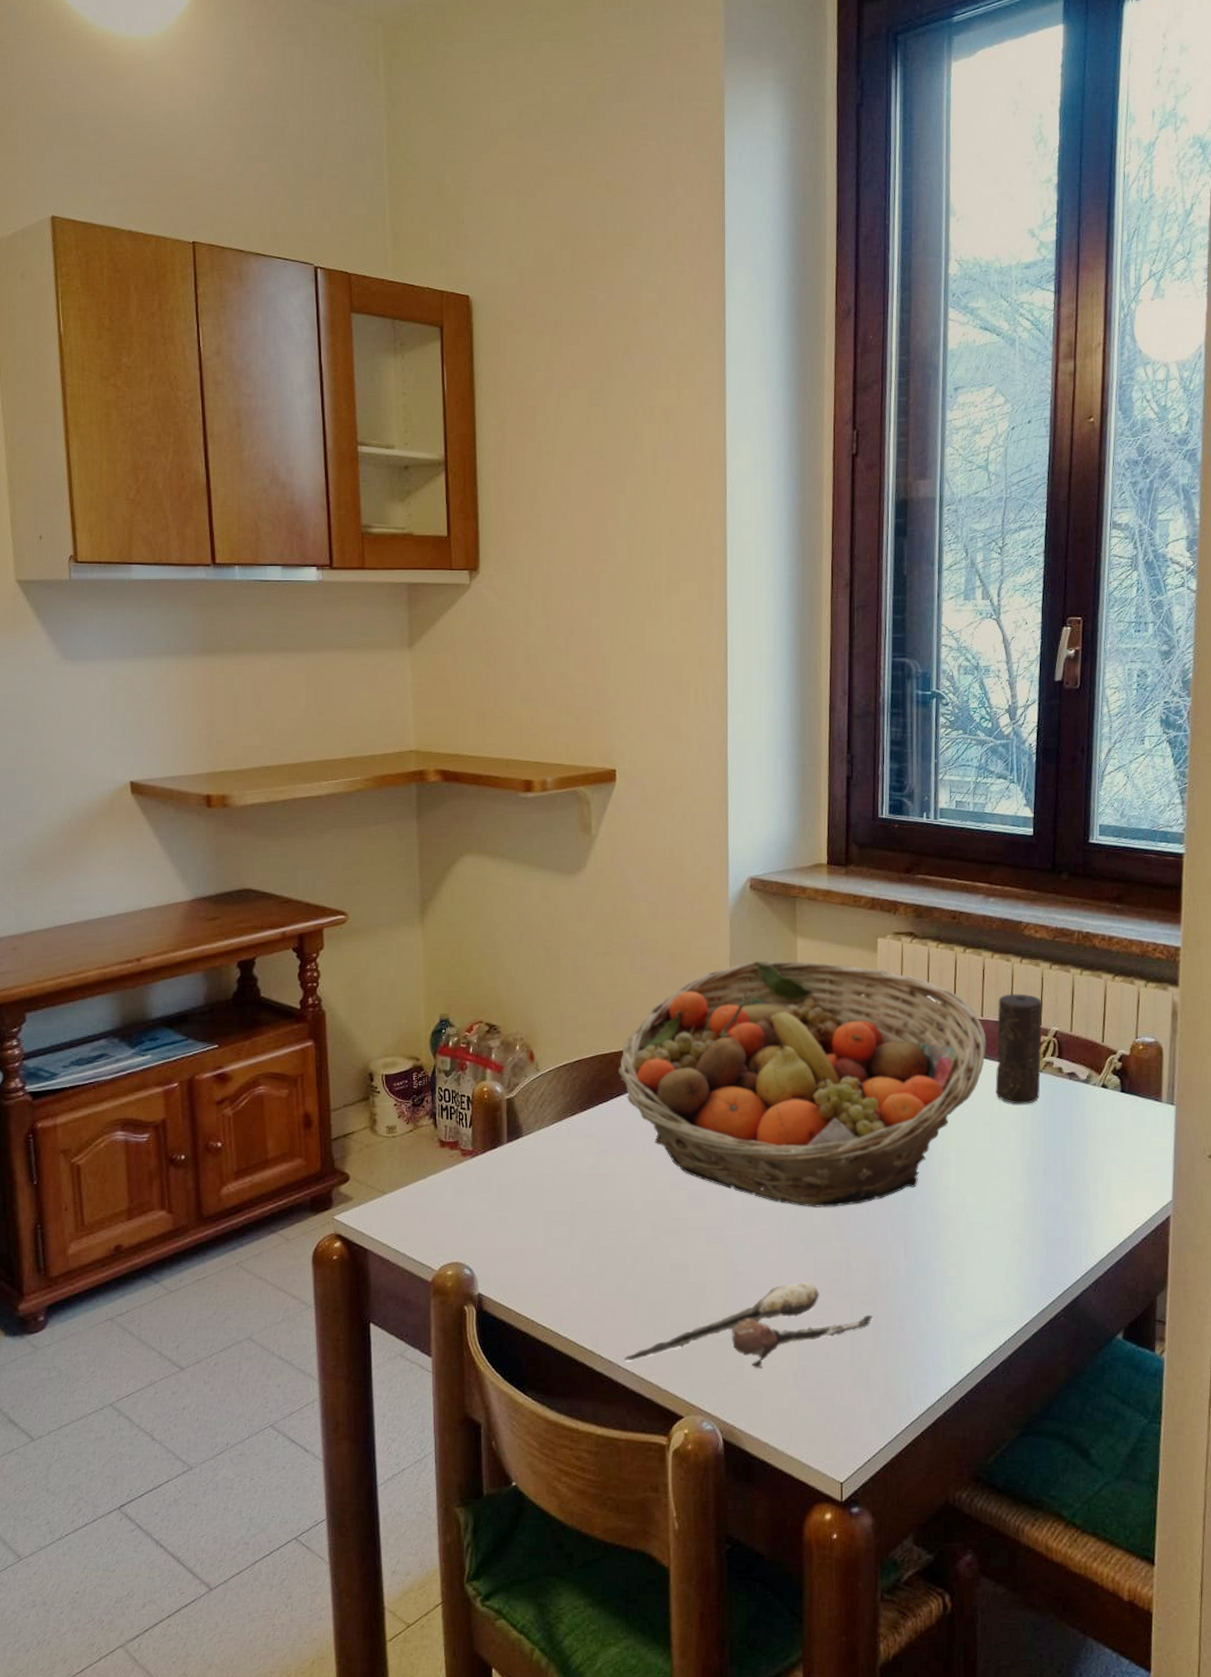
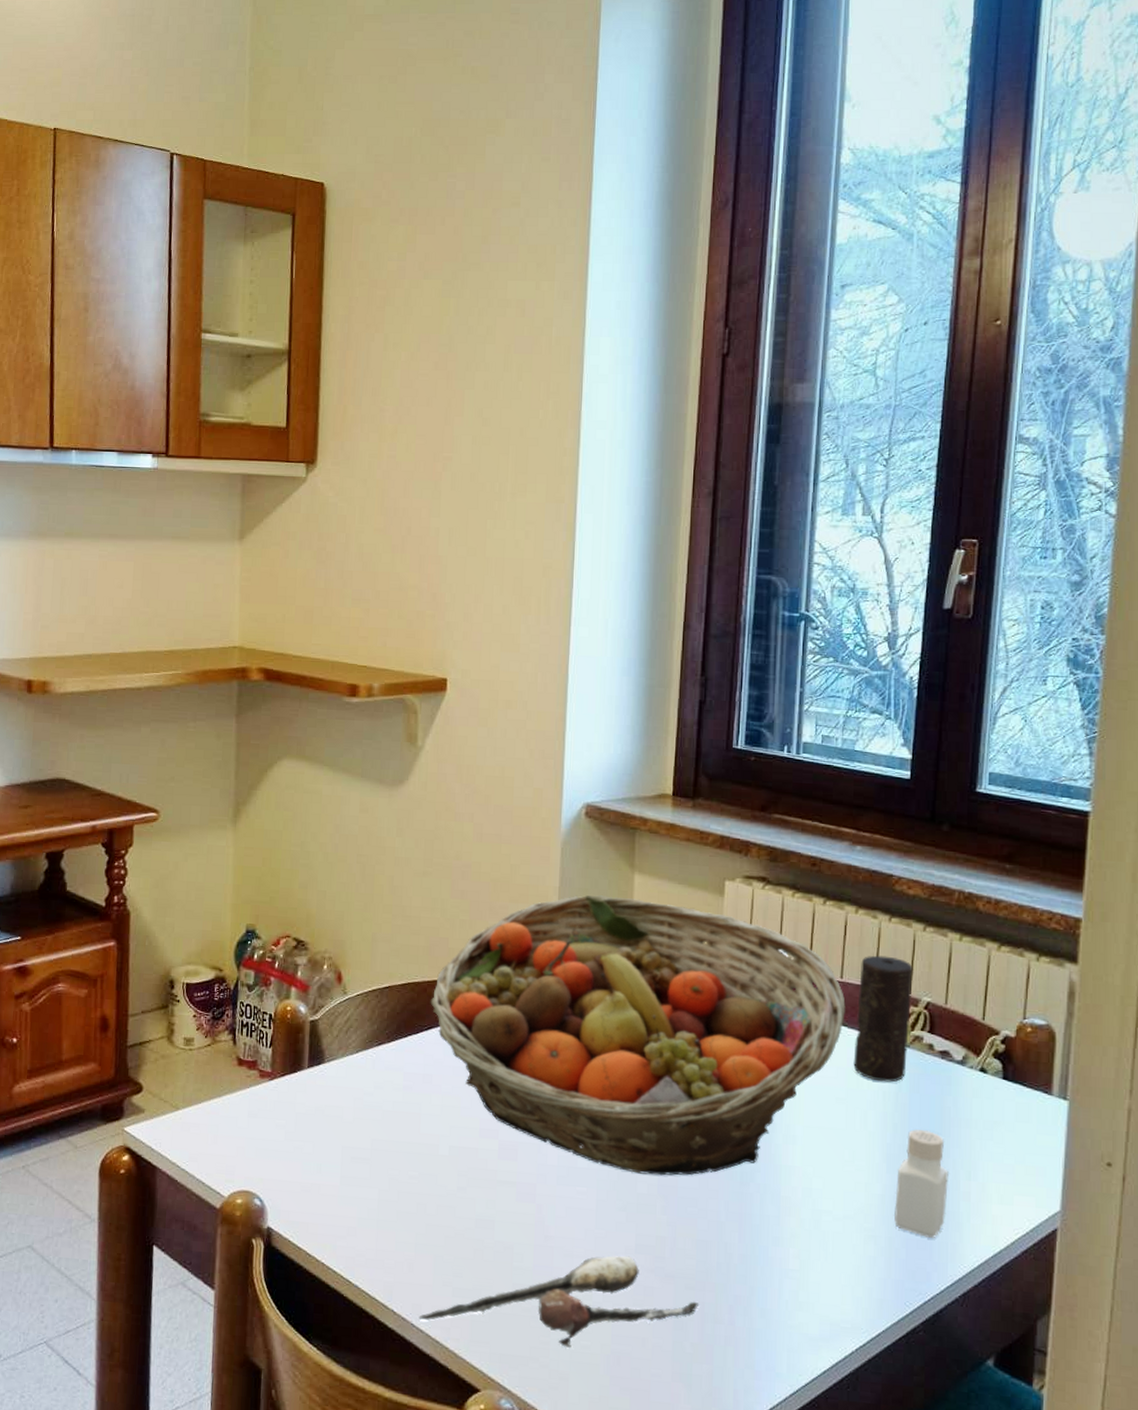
pepper shaker: none [1035,1143,1079,1236] -> present [894,1129,949,1238]

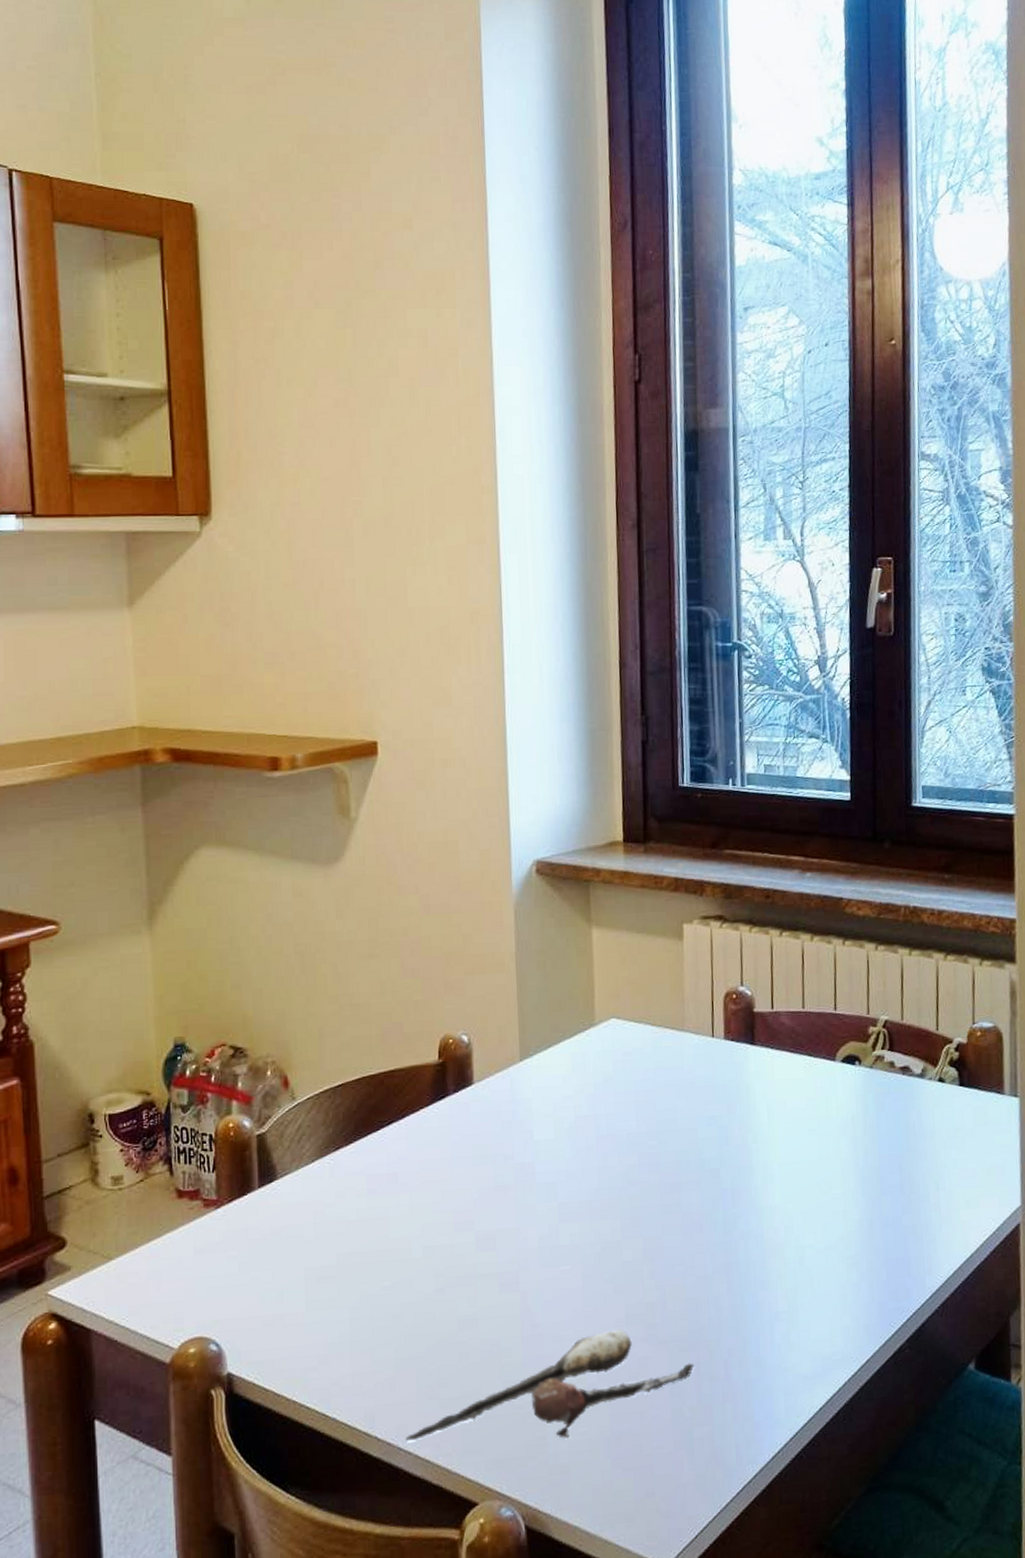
fruit basket: present [430,895,846,1176] -> none [388,954,810,1241]
candle: present [853,955,913,1083] -> none [820,980,871,1107]
pepper shaker: present [894,1129,949,1238] -> none [871,1148,920,1255]

